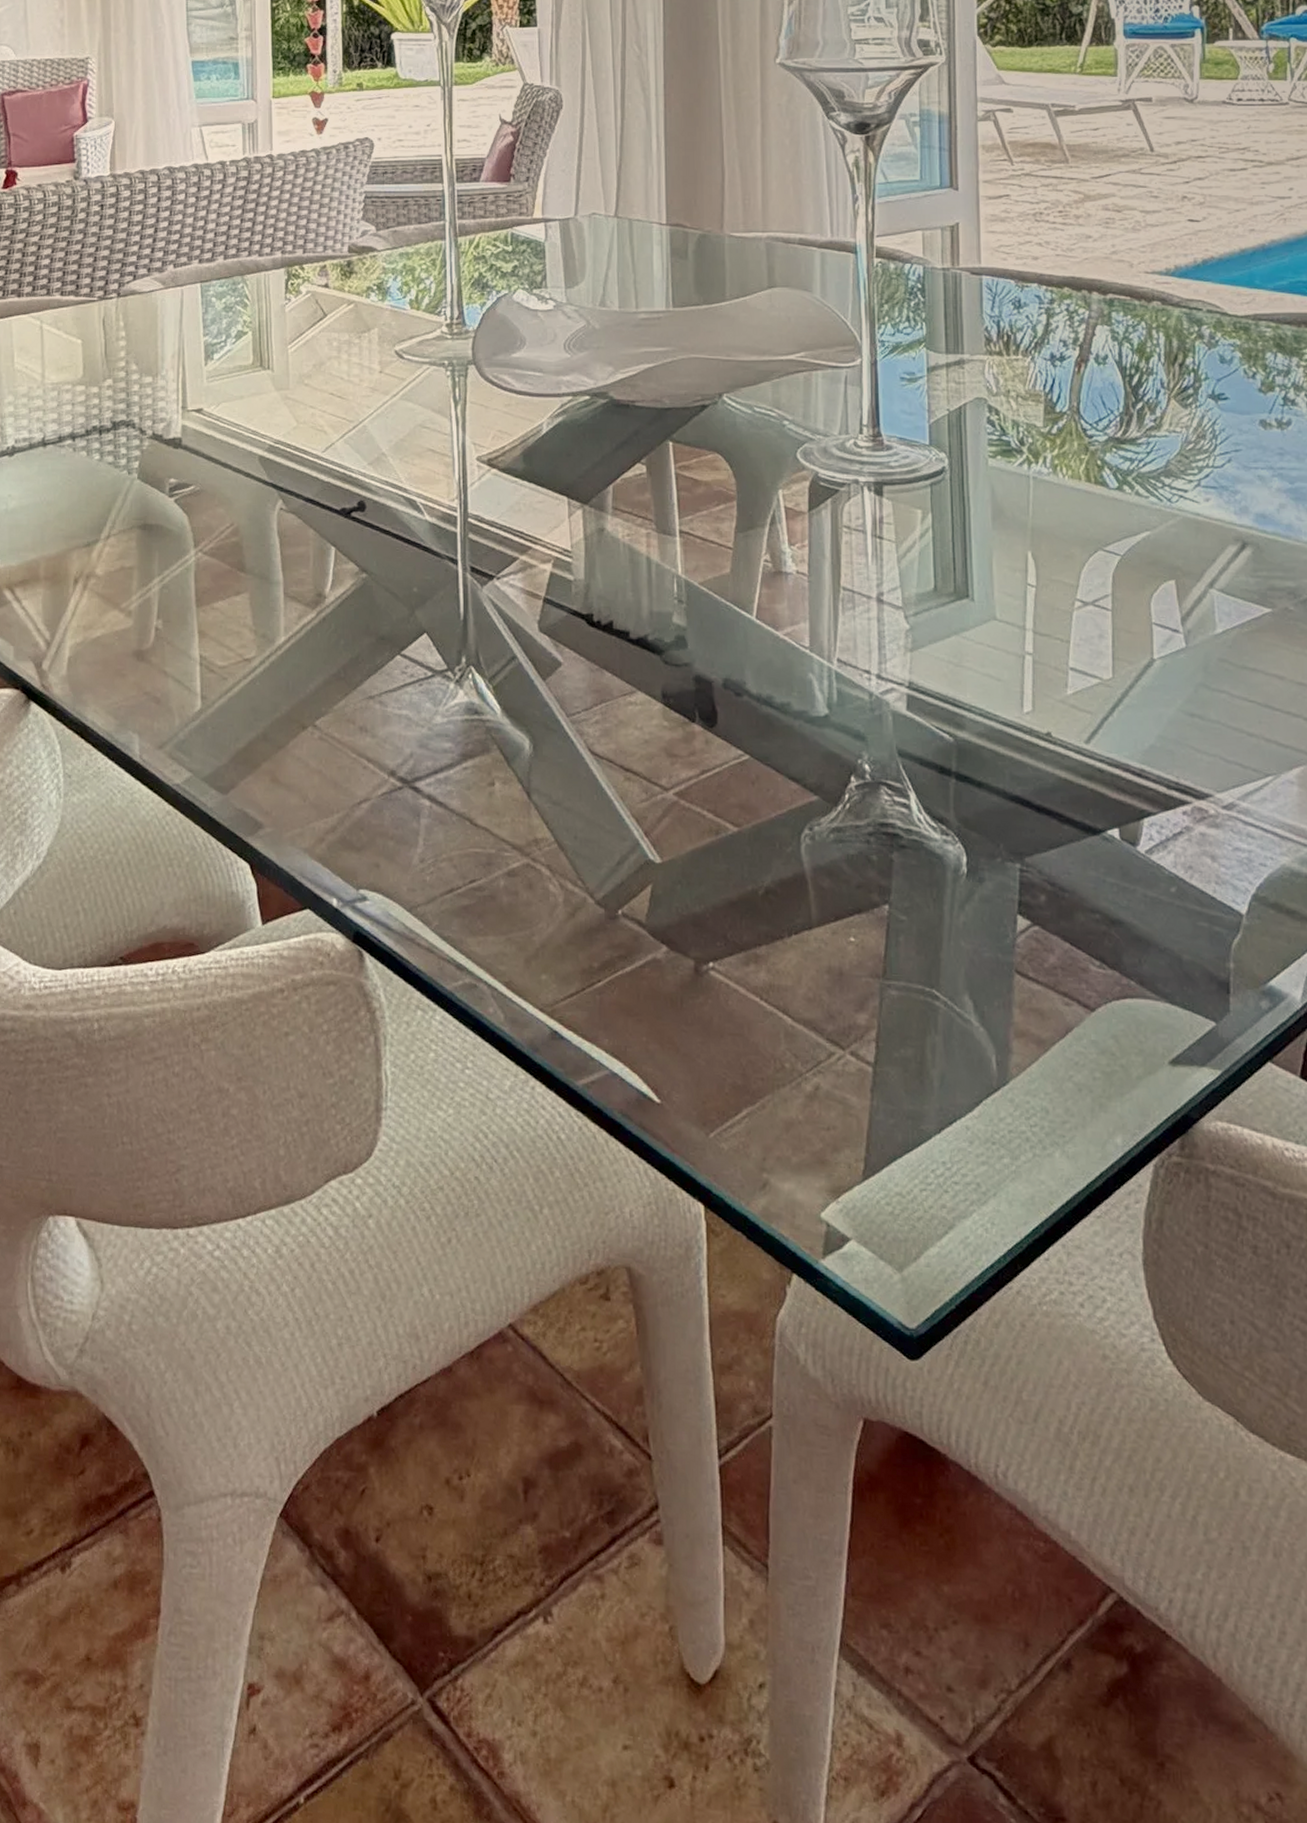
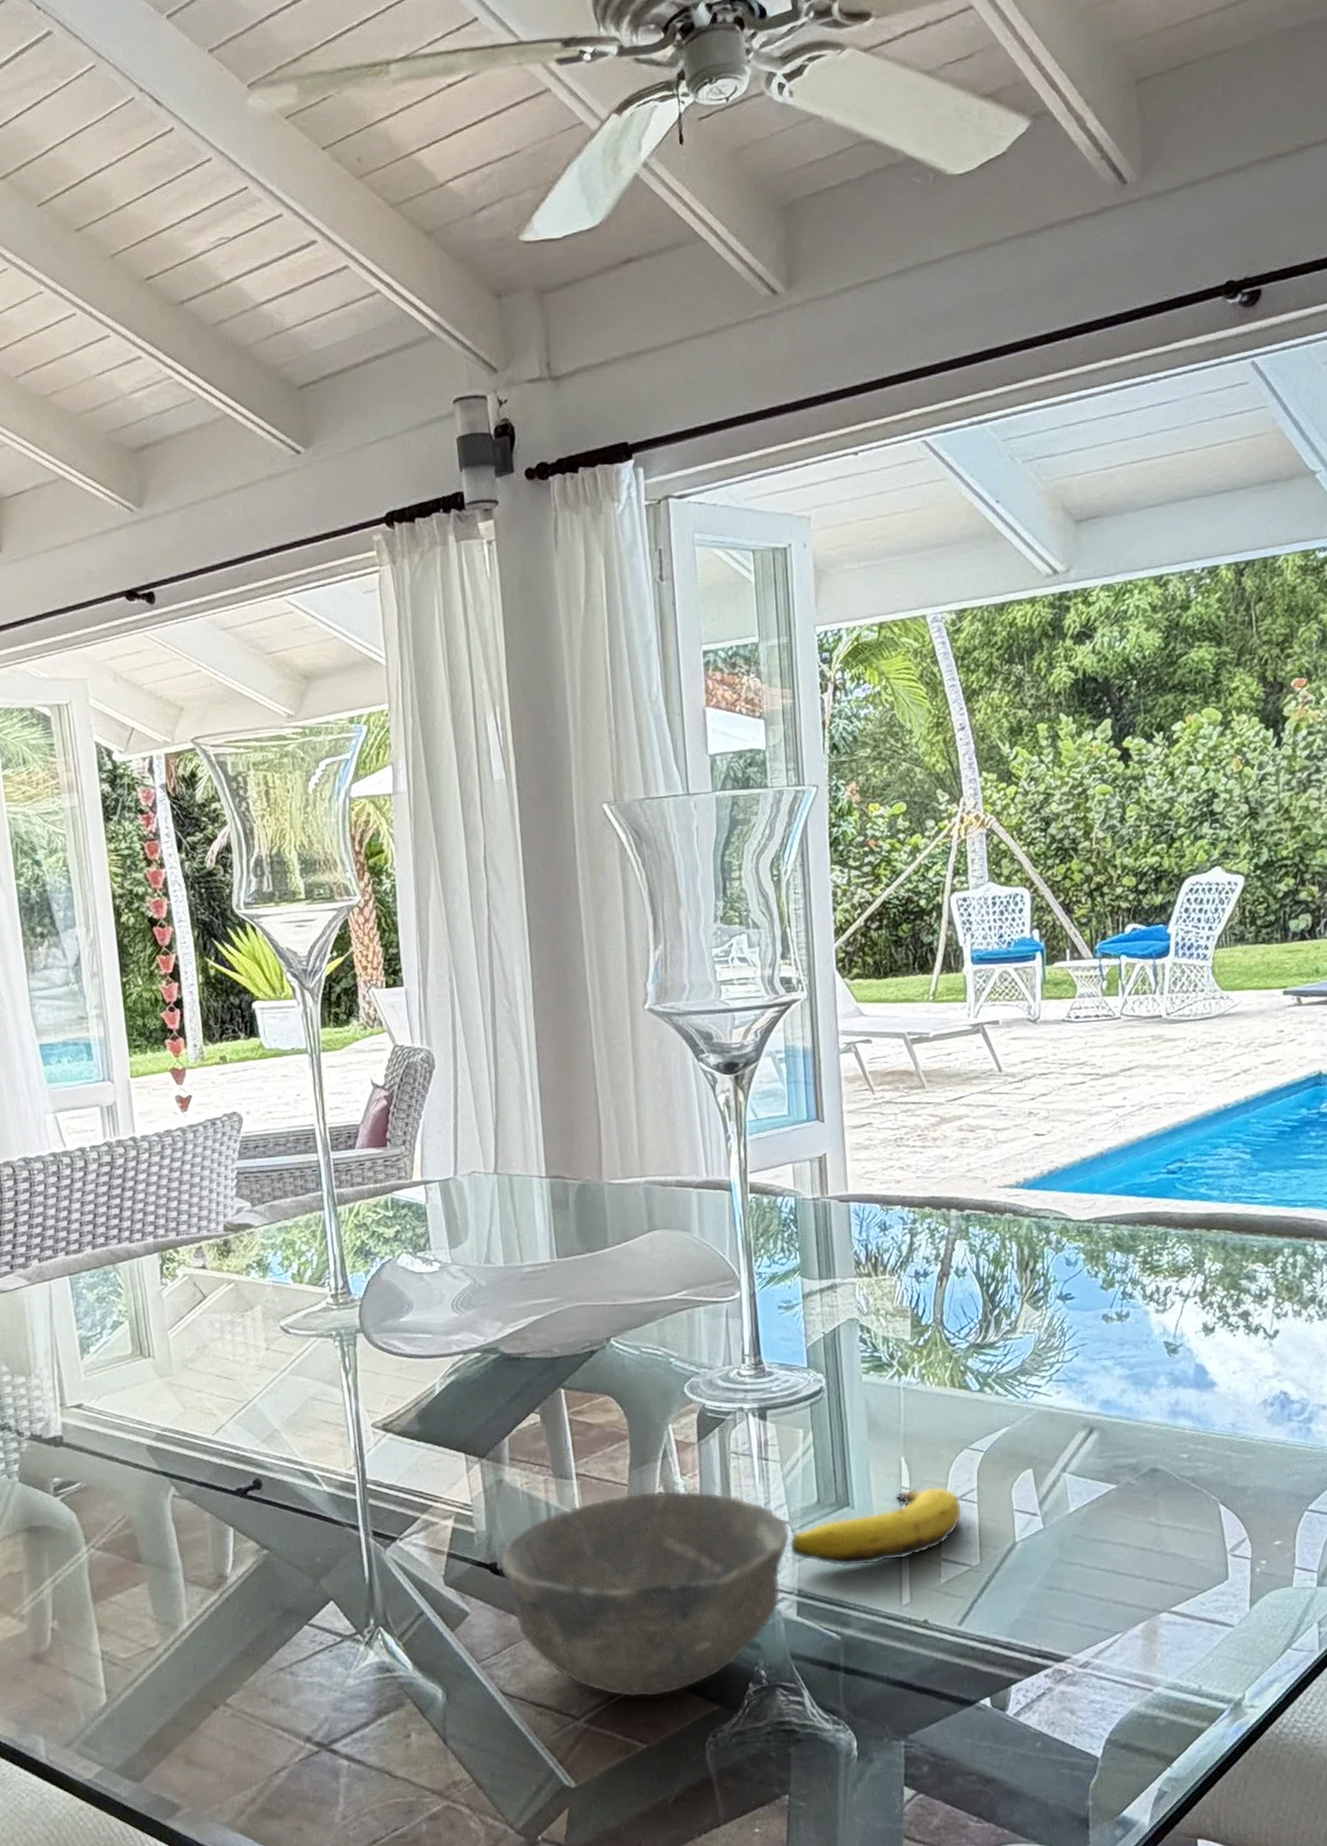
bowl: none [595,557,903,778] -> present [498,1490,791,1698]
banana: none [901,586,1095,665] -> present [789,1486,963,1567]

